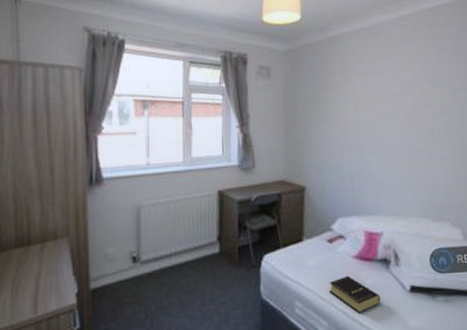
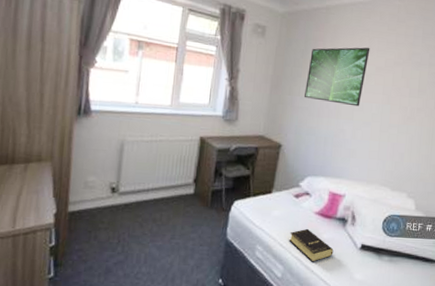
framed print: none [320,72,383,136] -> present [304,47,370,107]

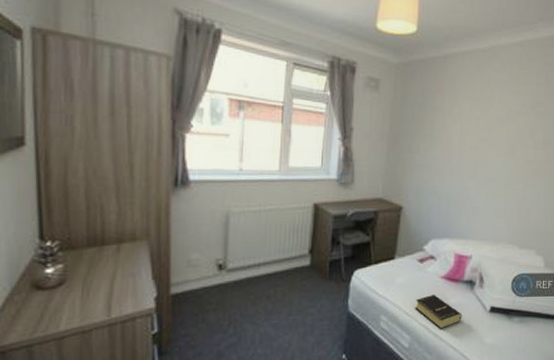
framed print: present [304,47,370,107] -> none [424,97,492,162]

